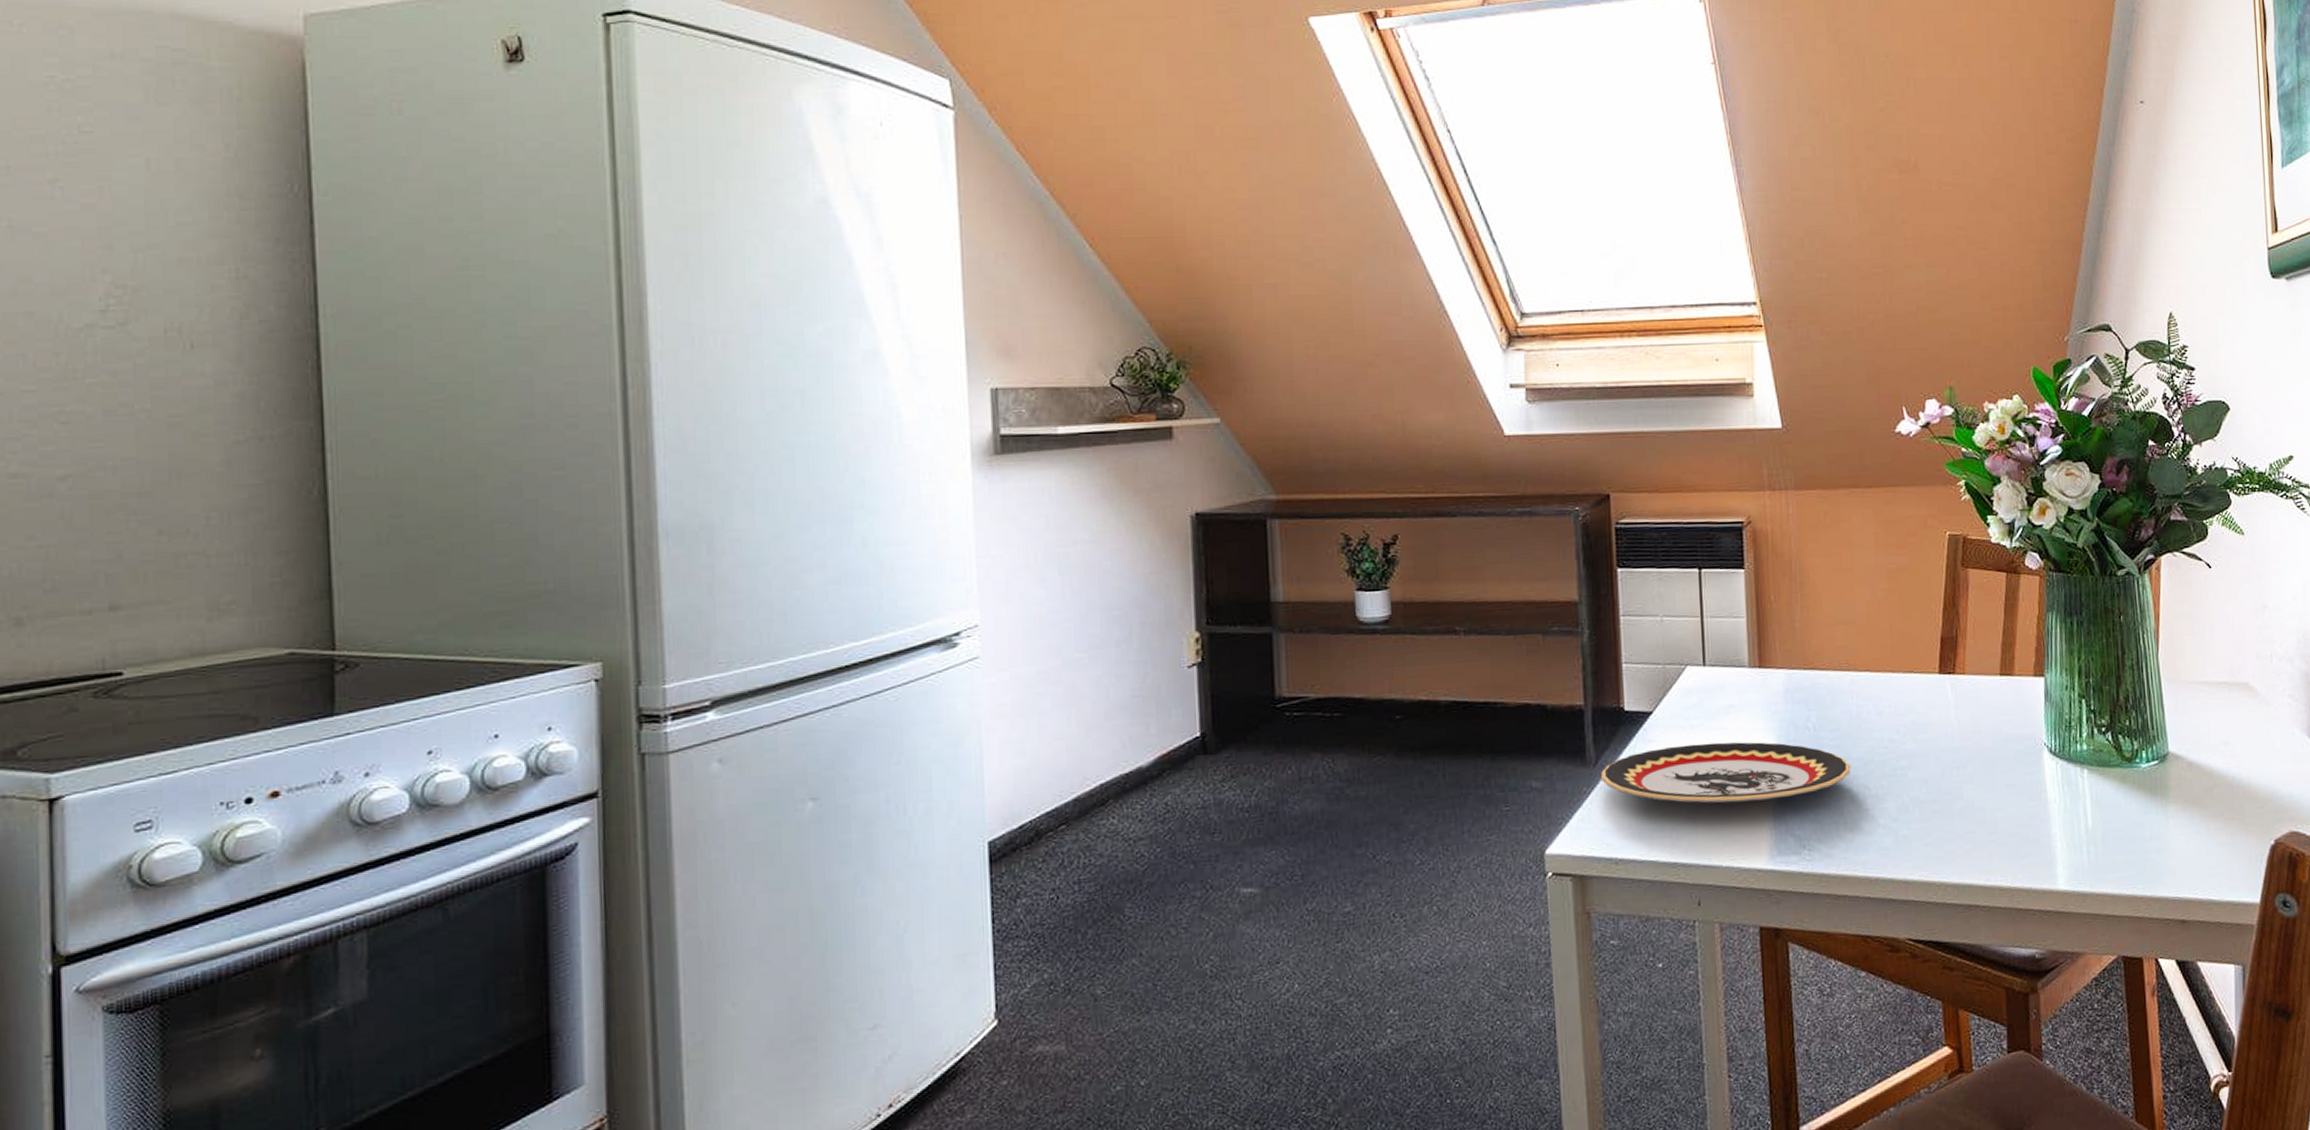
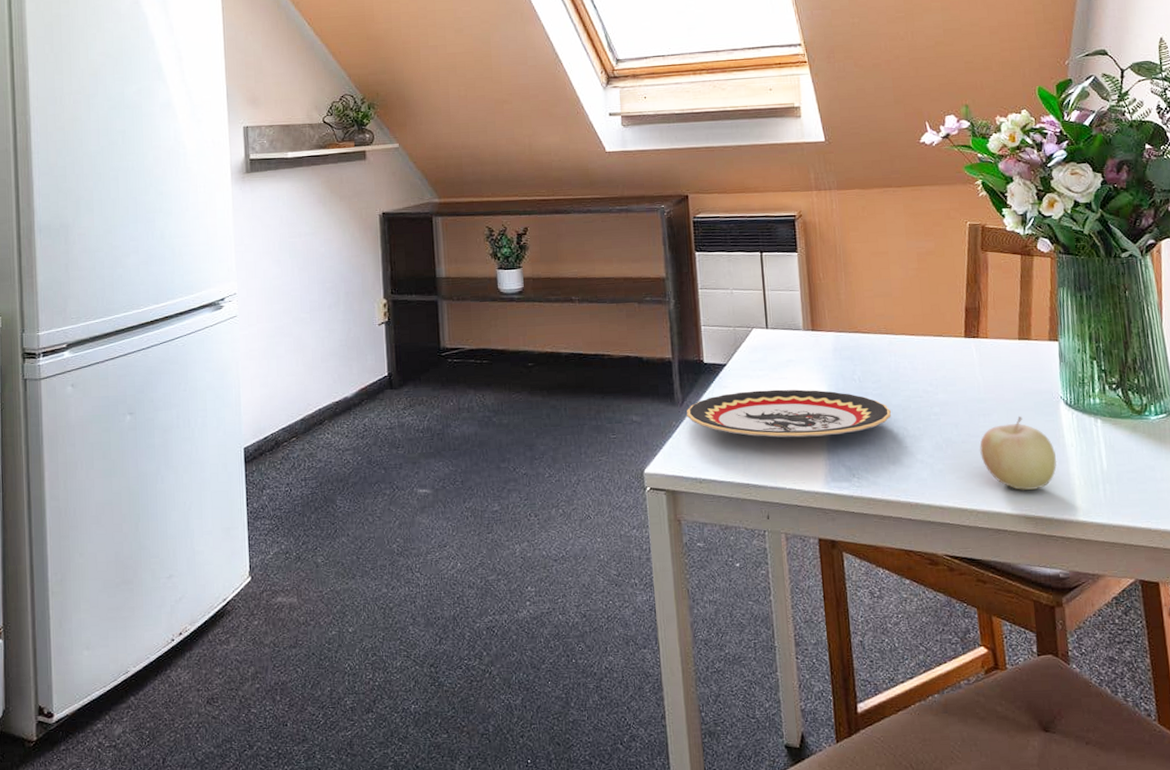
fruit: none [1950,767,2038,857] -> present [979,415,1057,490]

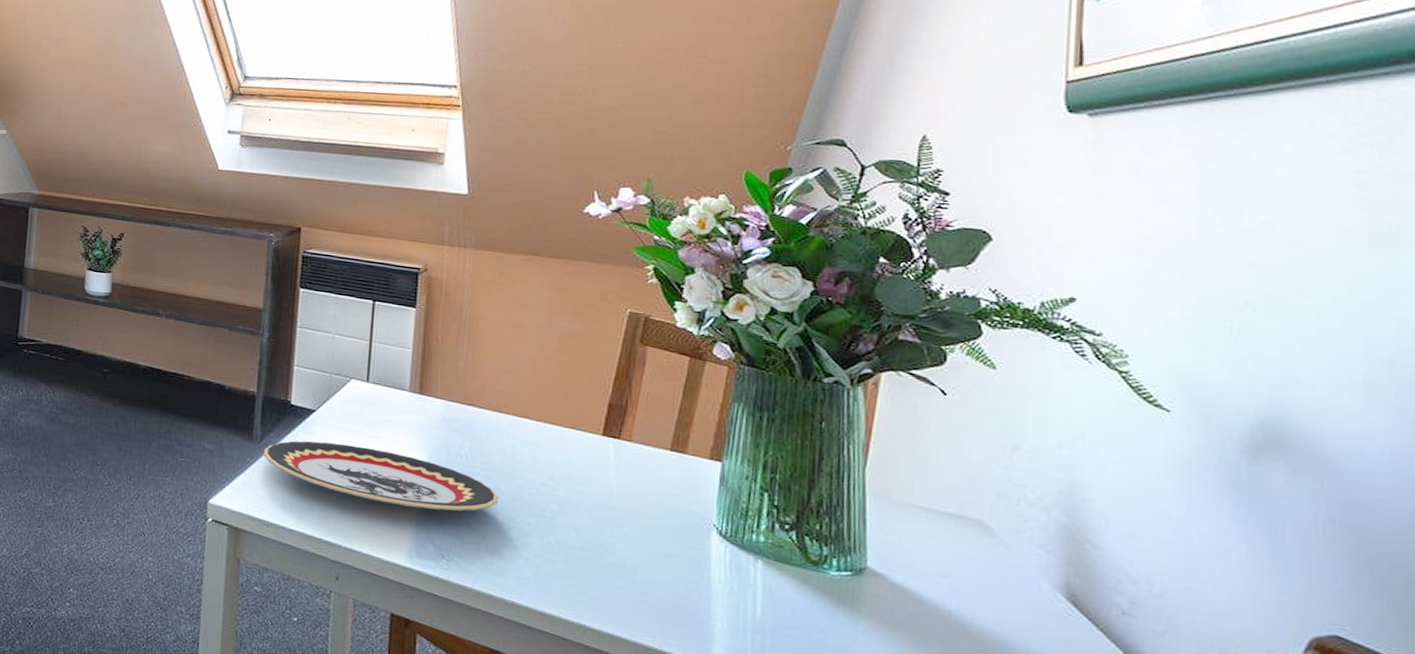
fruit: present [979,415,1057,490] -> none [599,534,697,621]

